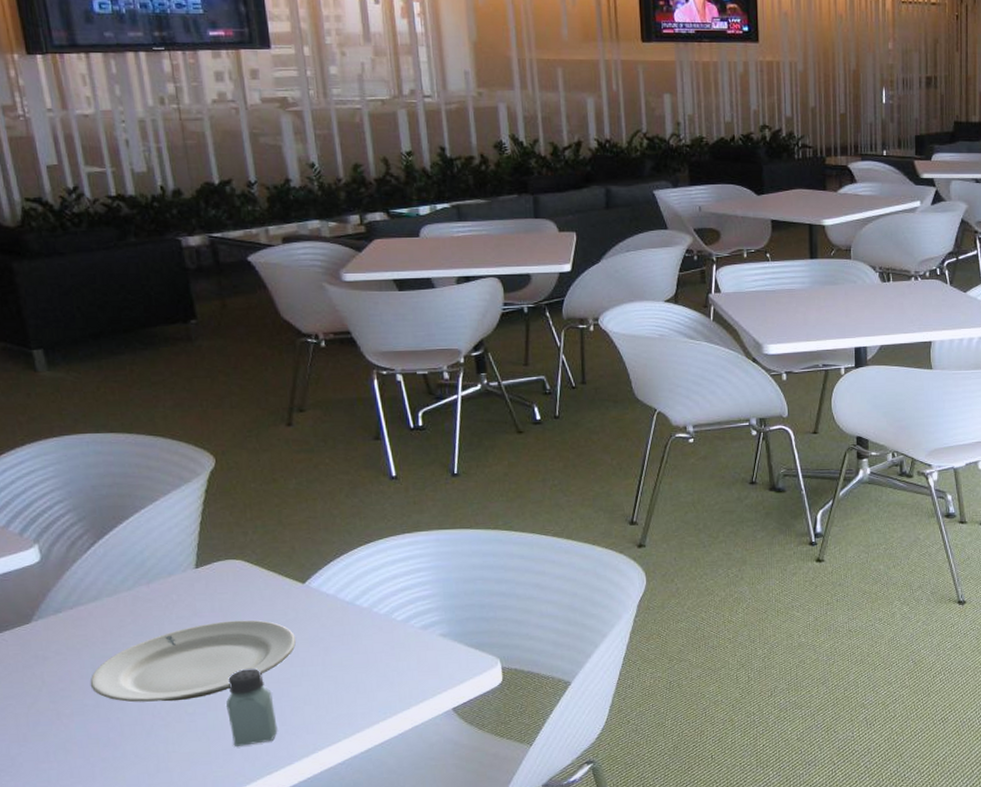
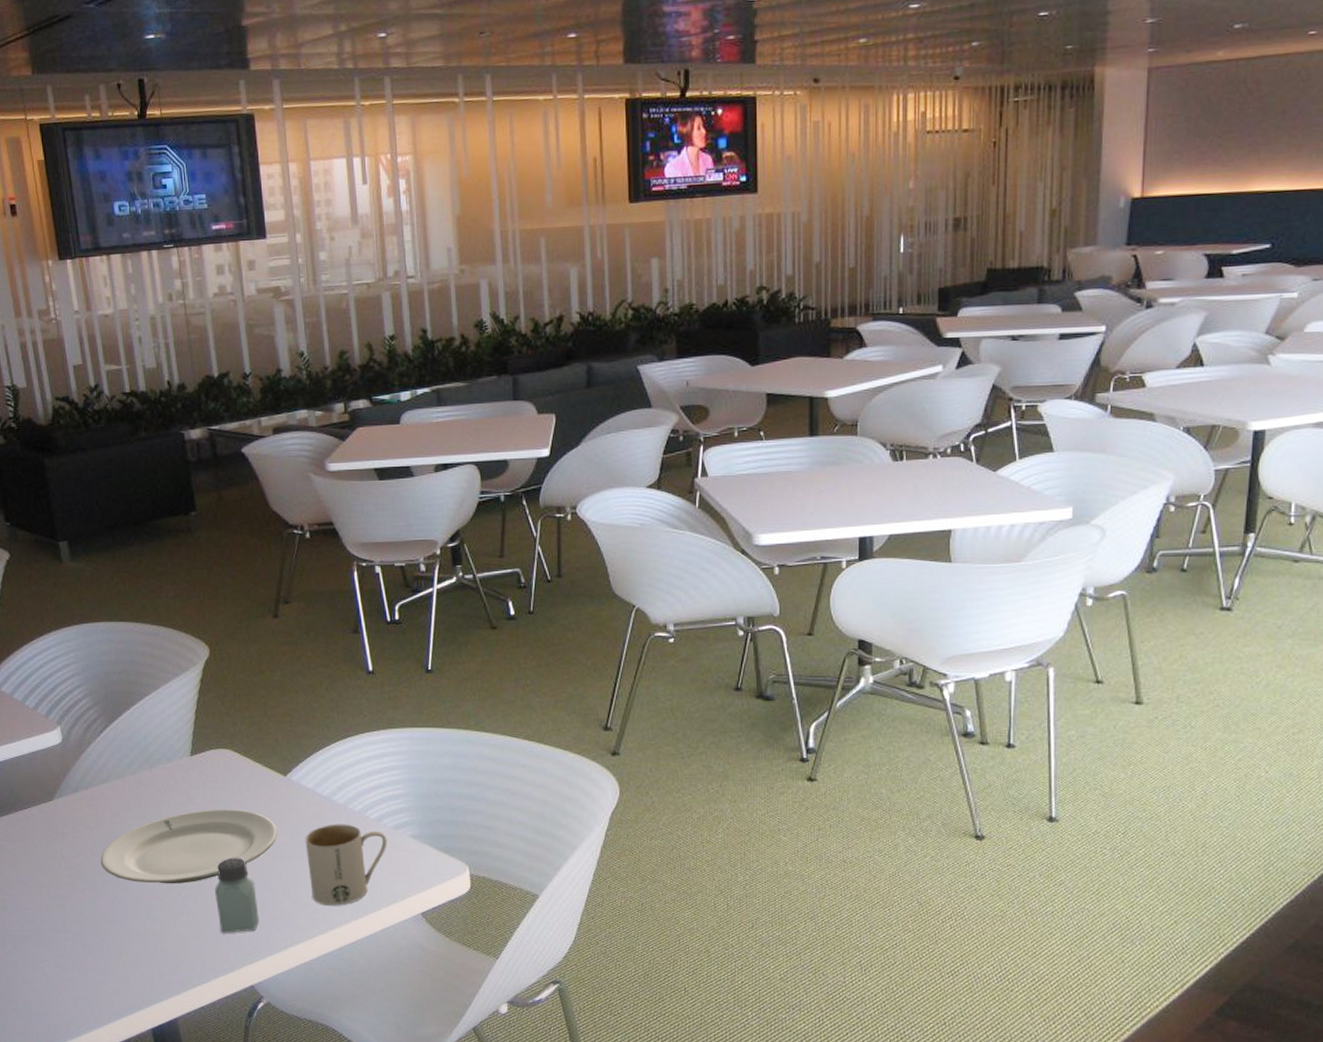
mug: none [326,627,416,709] -> present [305,824,387,906]

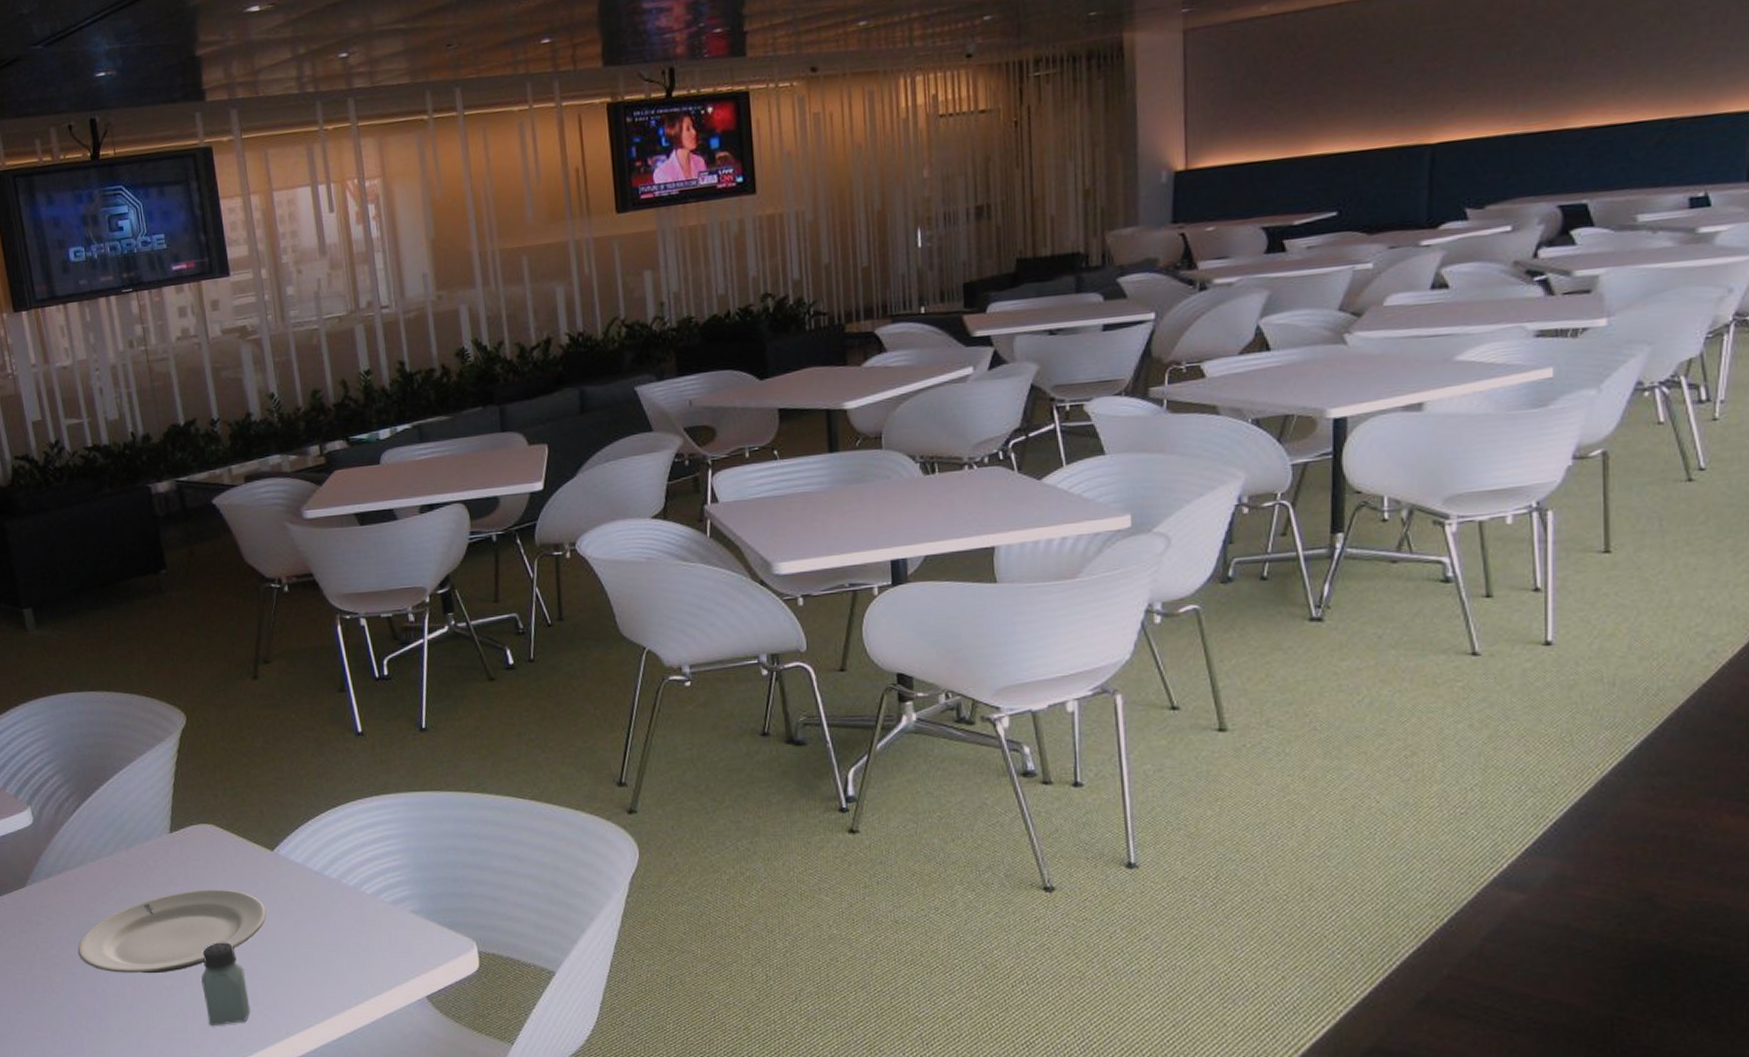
mug: present [305,824,387,906] -> none [296,900,386,991]

